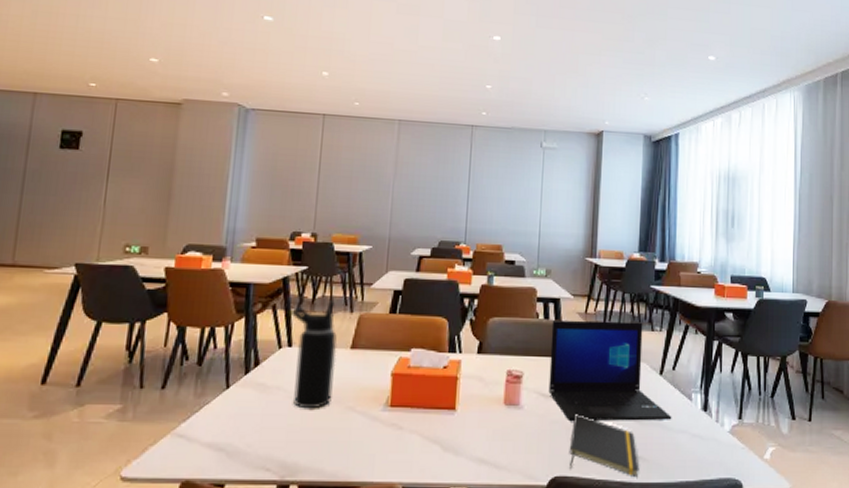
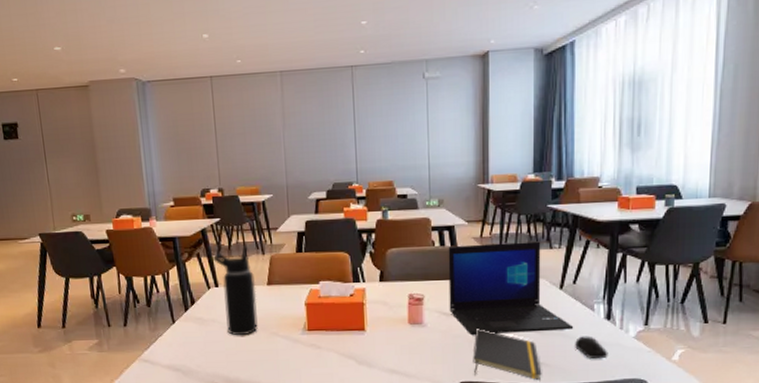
computer mouse: none [673,428,705,455] -> present [575,336,608,359]

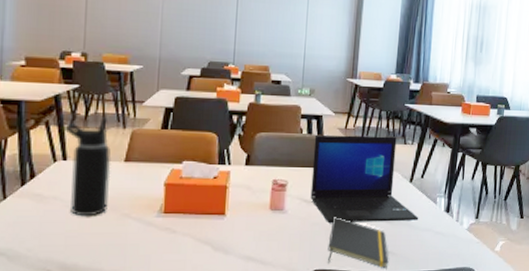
computer mouse: present [575,336,608,359] -> none [419,227,446,249]

